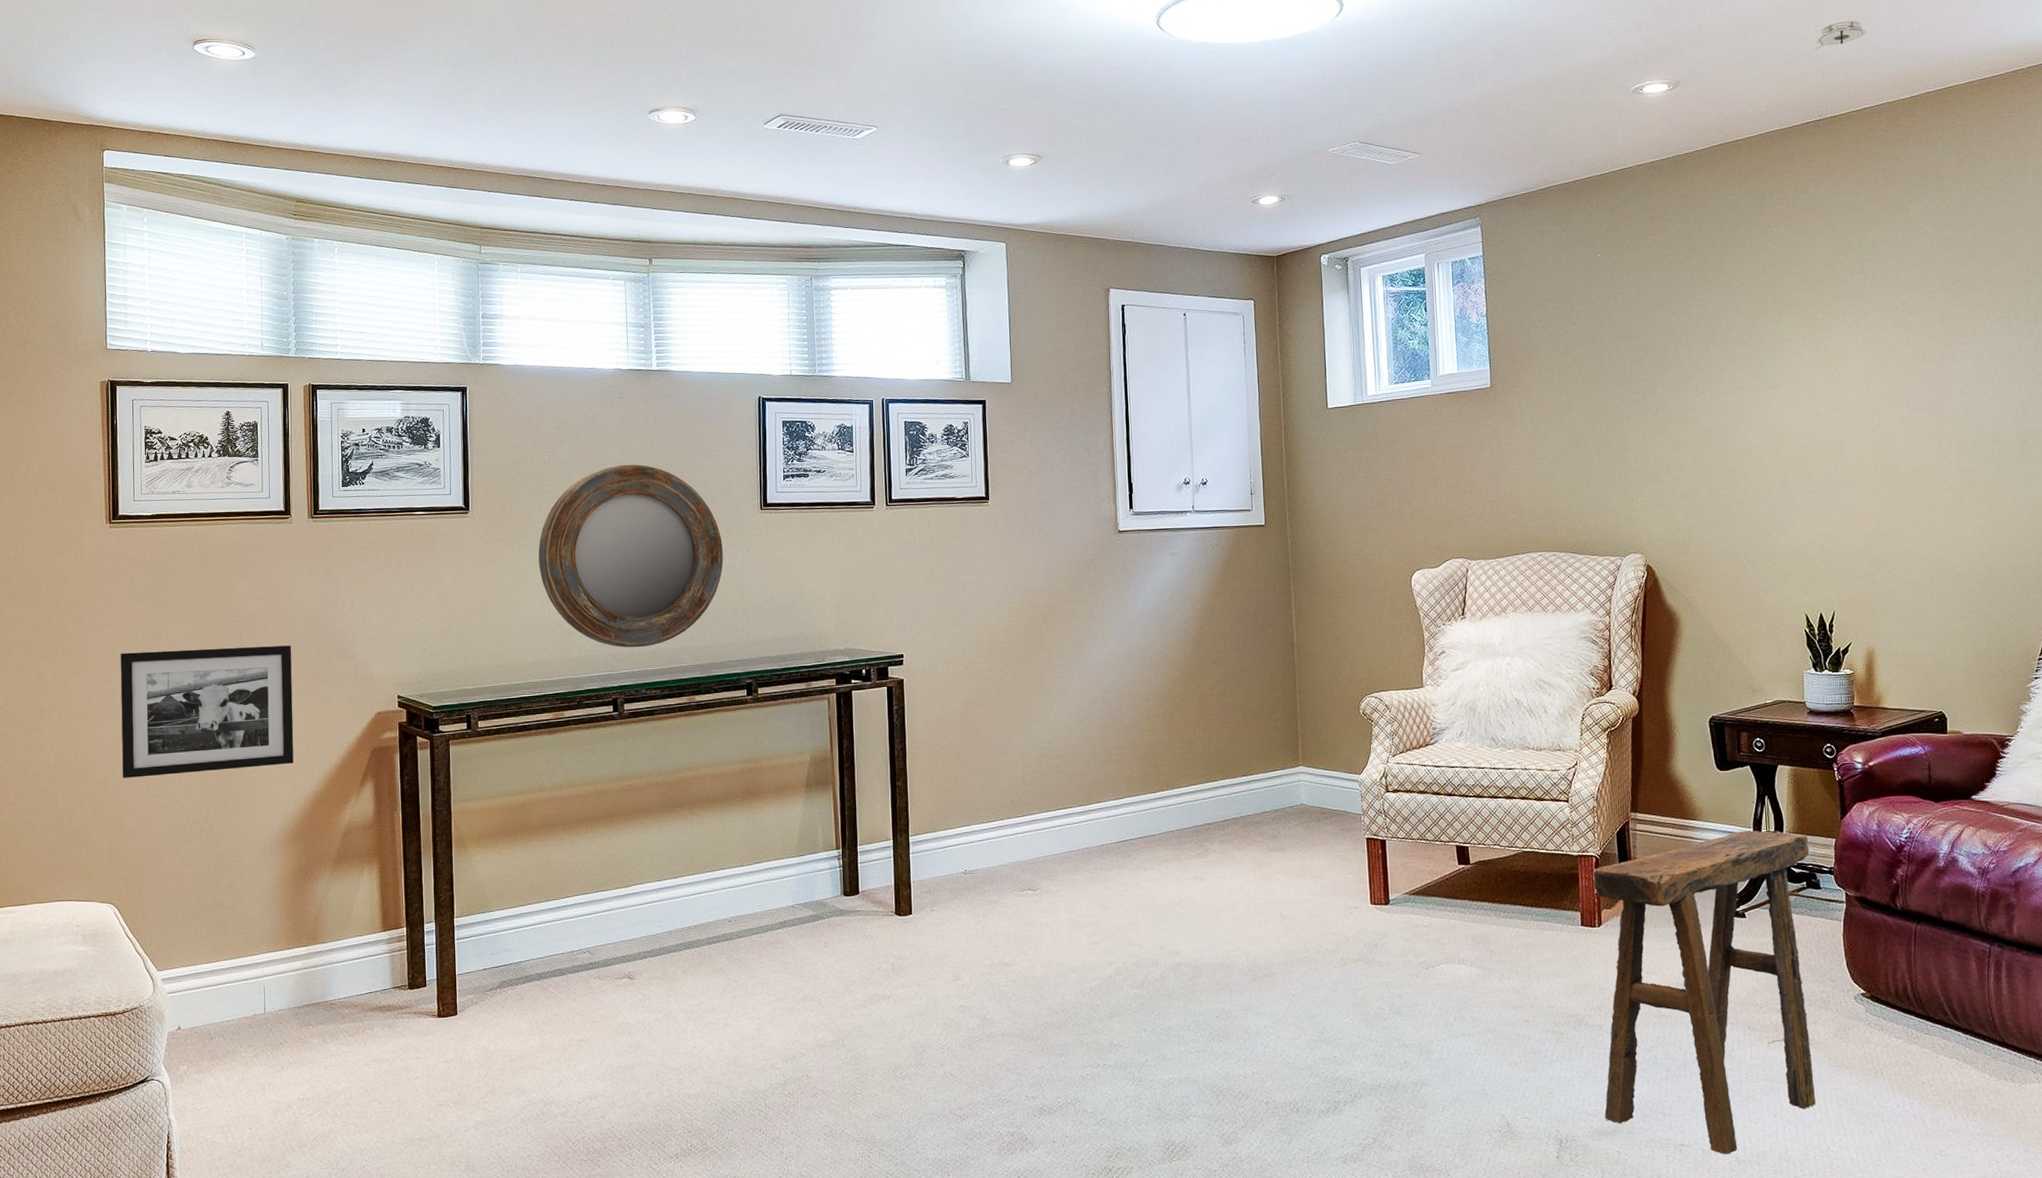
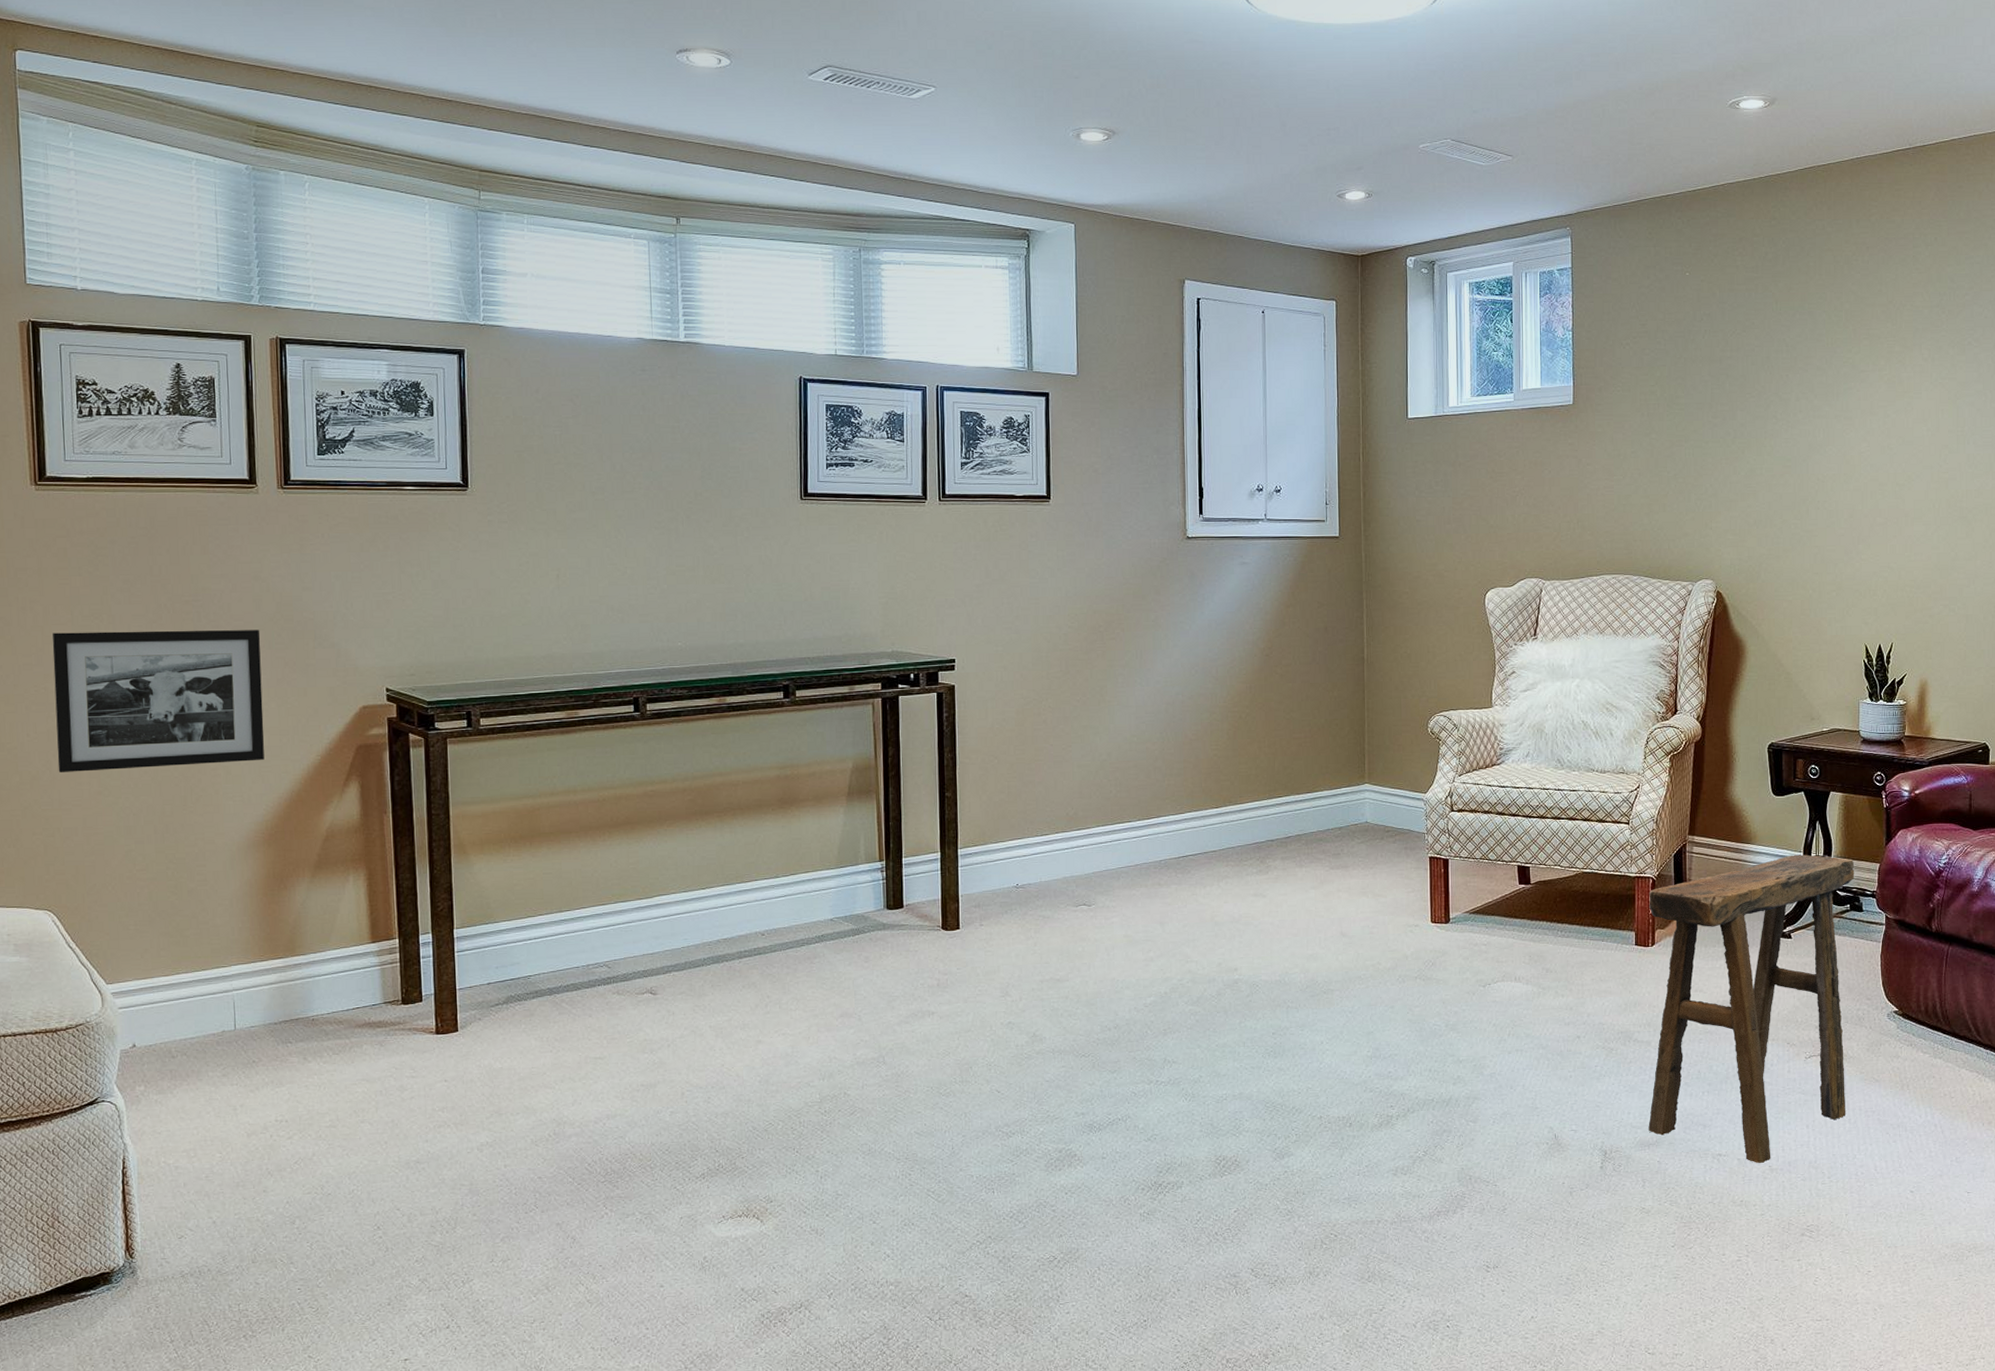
home mirror: present [538,464,723,648] -> none [548,444,759,644]
smoke detector: present [1815,19,1867,49] -> none [1910,46,1960,75]

